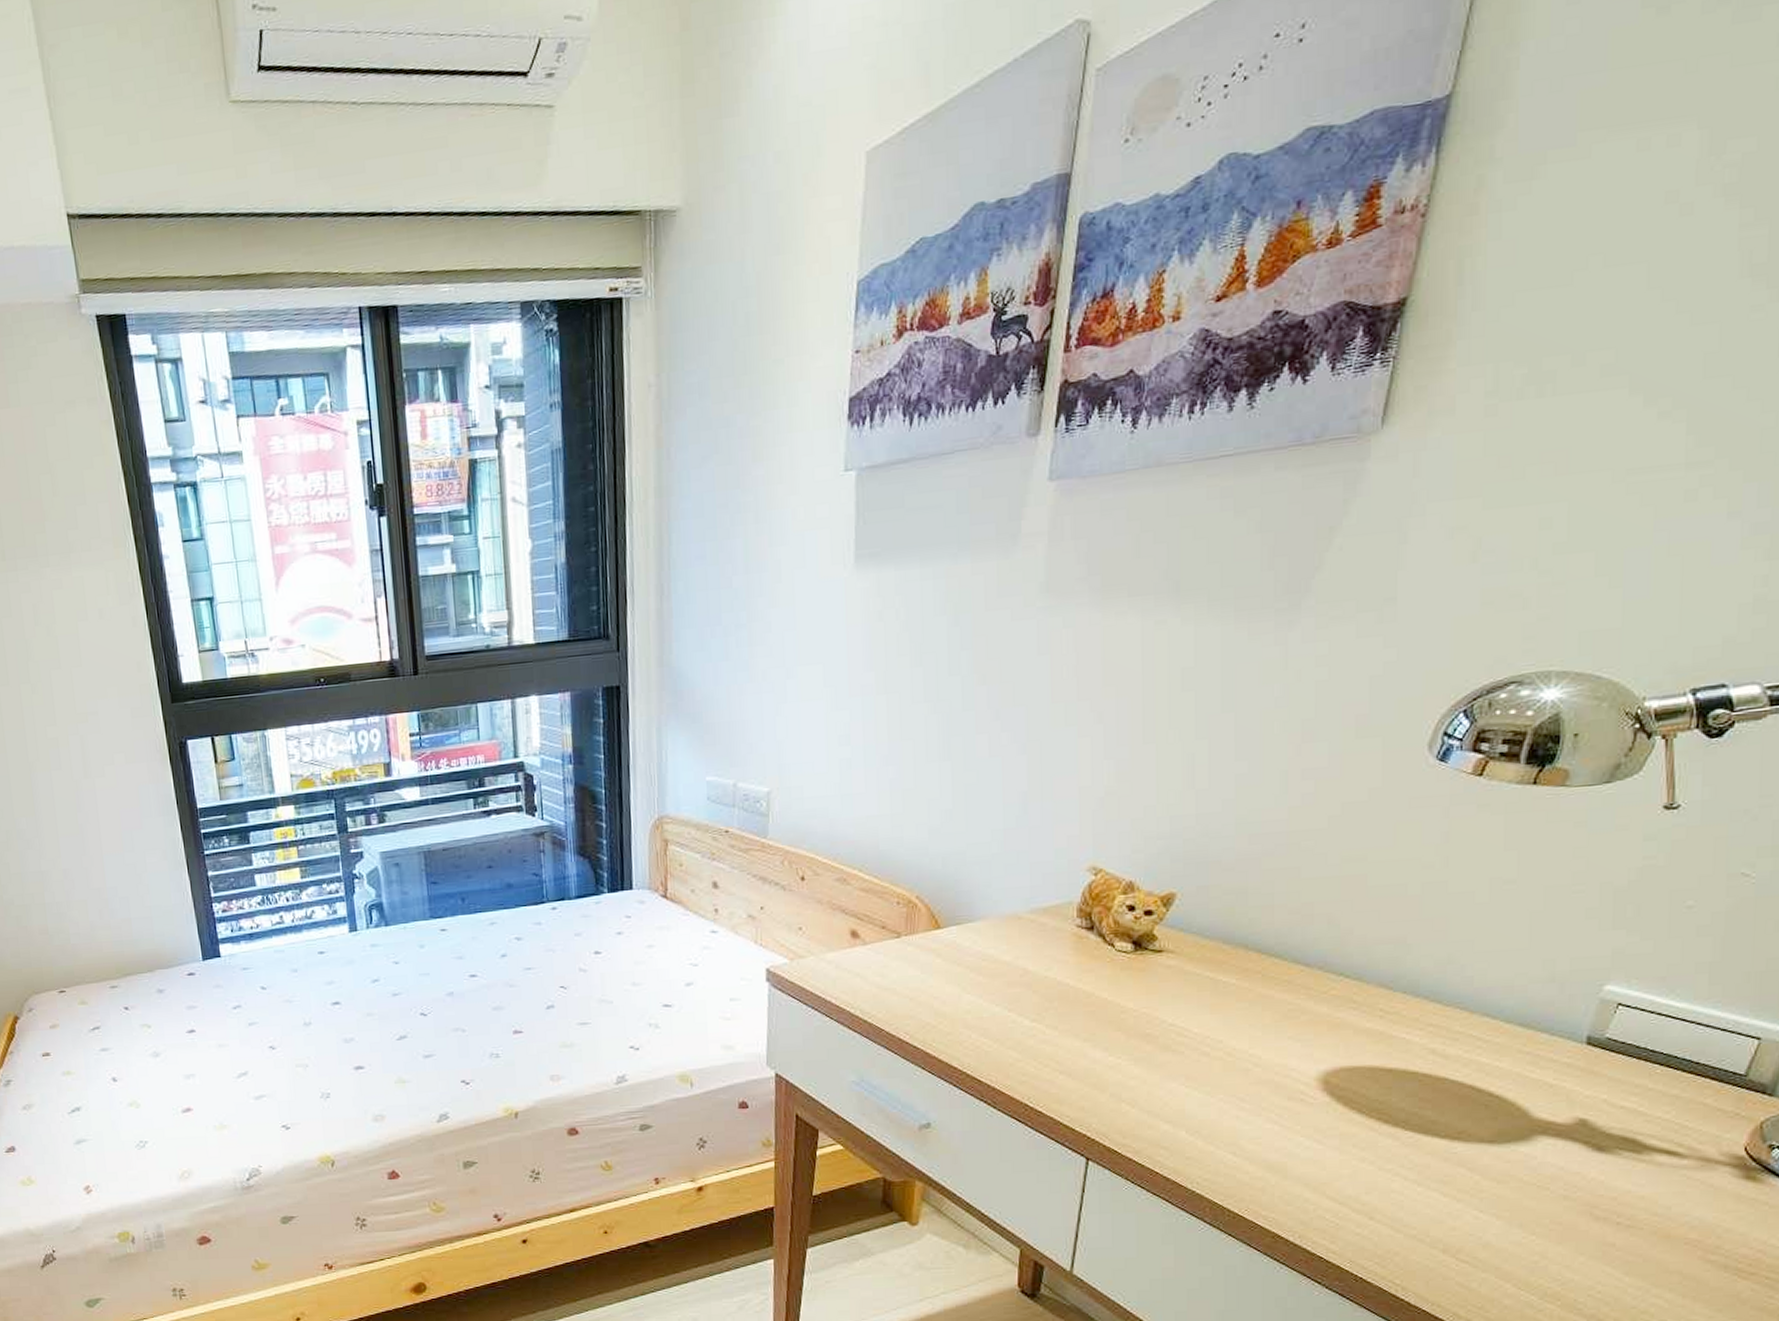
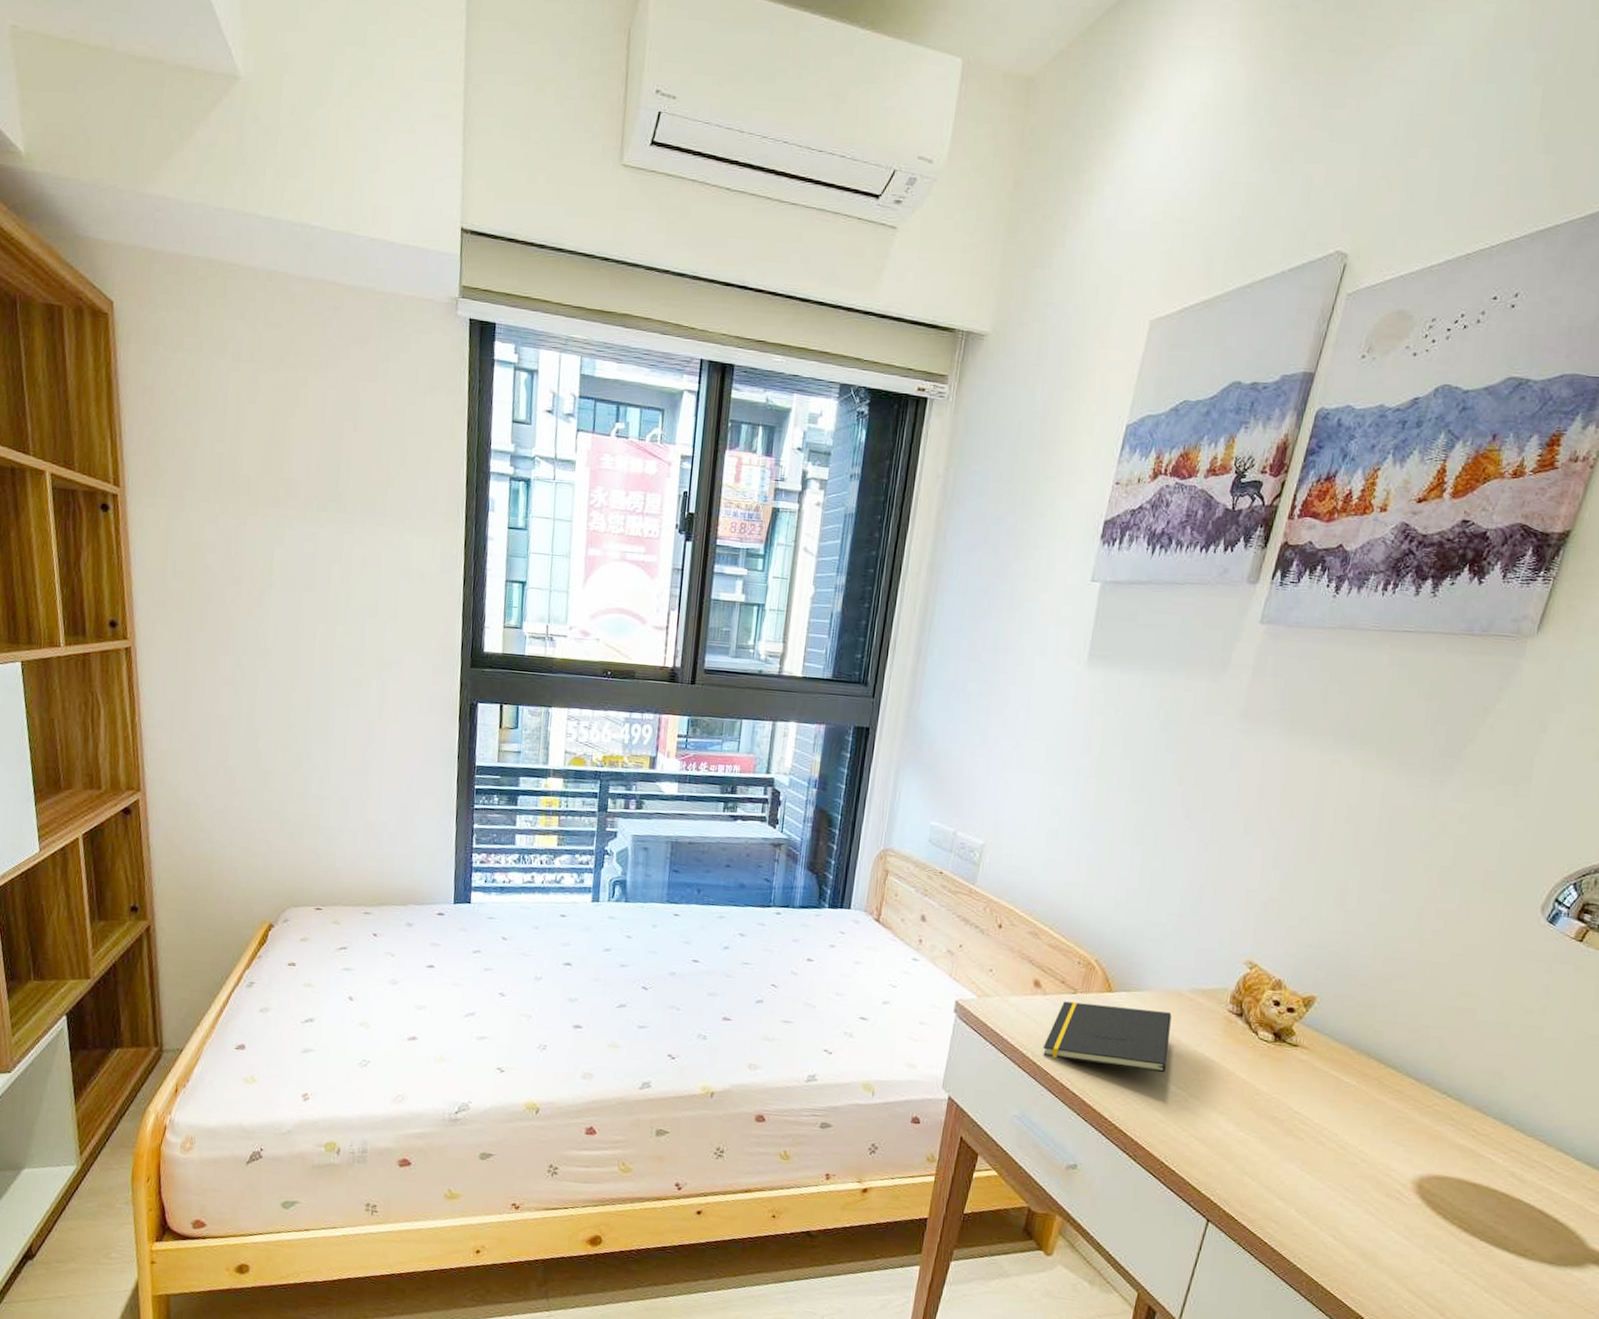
notepad: none [871,940,1015,1013] -> present [1042,1001,1172,1073]

